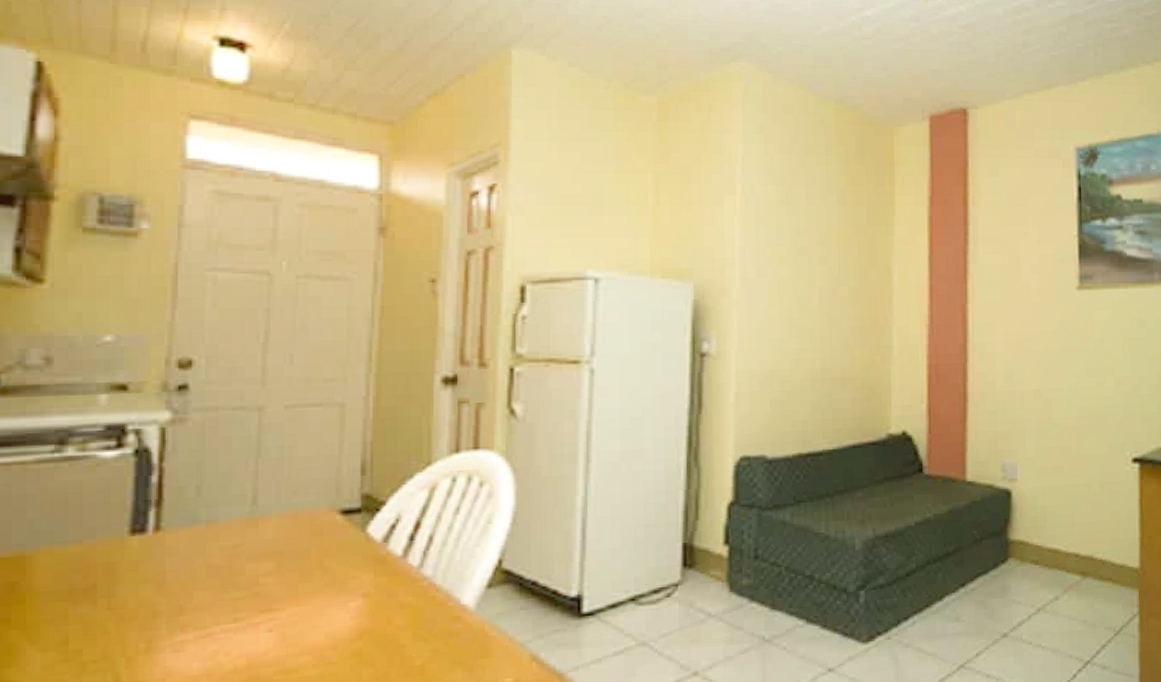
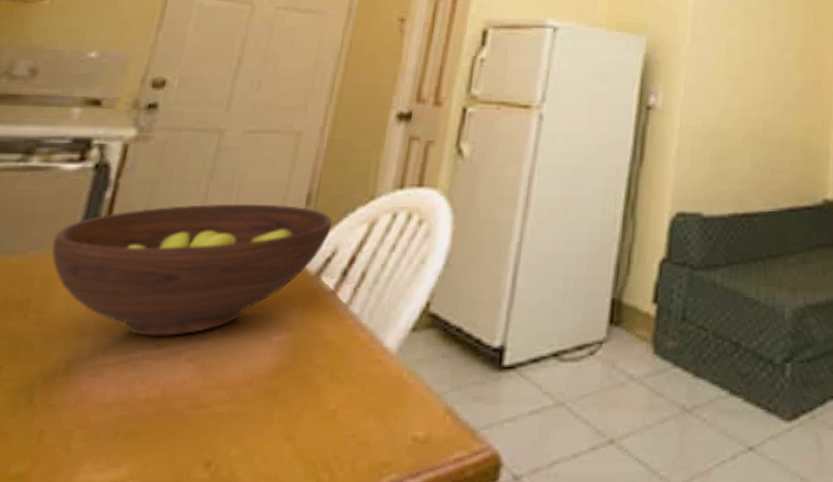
fruit bowl: none [107,476,391,612] -> present [51,203,332,336]

